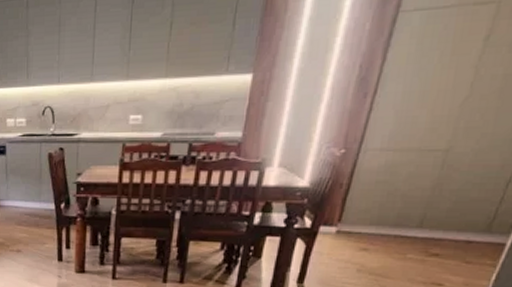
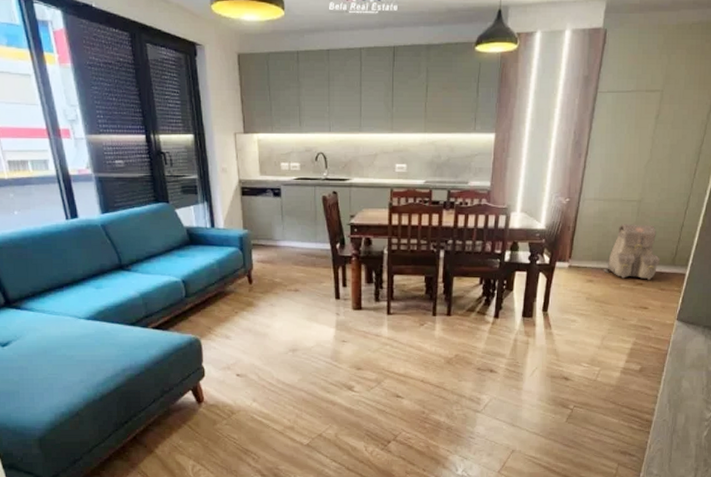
backpack: none [384,180,469,250] -> present [603,224,660,280]

